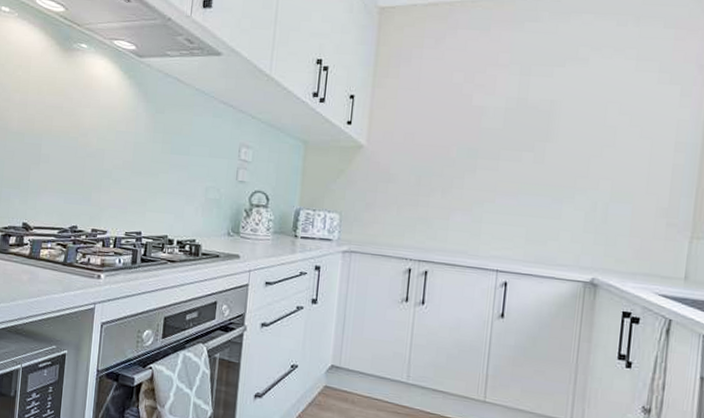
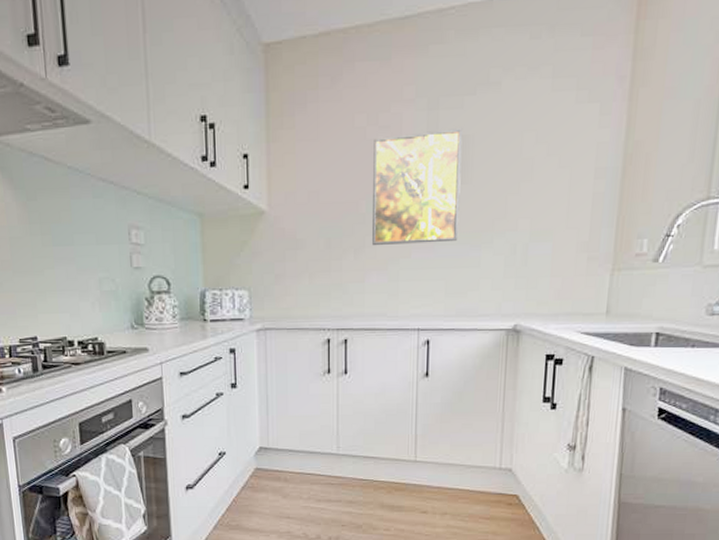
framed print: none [460,93,551,192] -> present [372,128,463,245]

